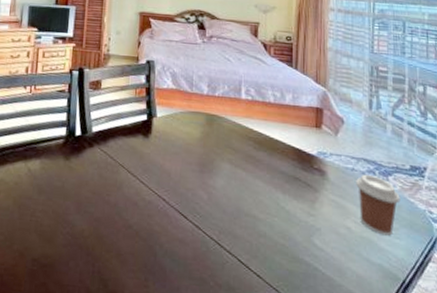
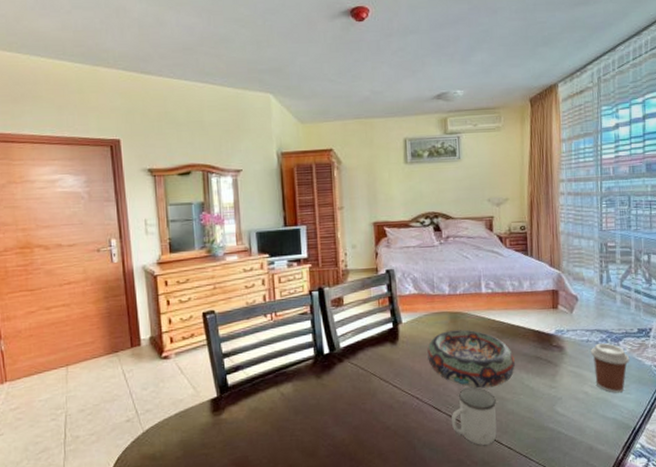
decorative bowl: none [179,132,272,203] -> present [427,329,516,389]
mug: none [198,197,247,267] -> present [452,386,497,445]

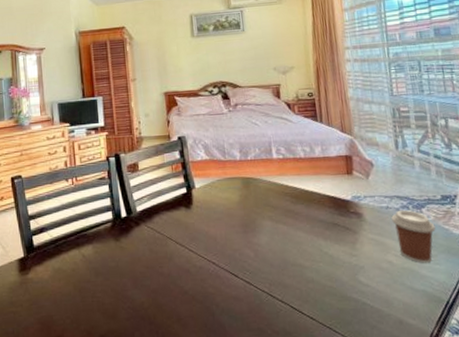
decorative bowl: present [427,329,516,389] -> none [221,195,313,255]
mug: present [452,386,497,445] -> none [249,253,298,314]

